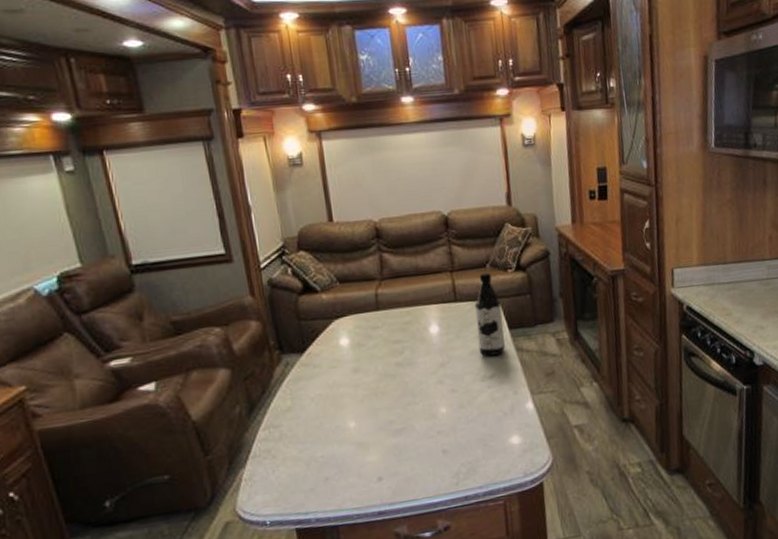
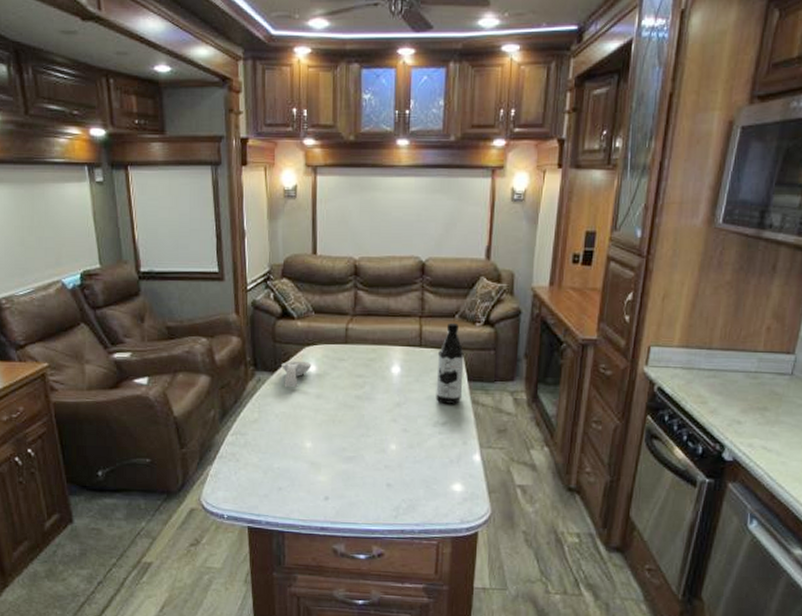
spoon rest: none [310,335,344,366] -> present [281,360,312,387]

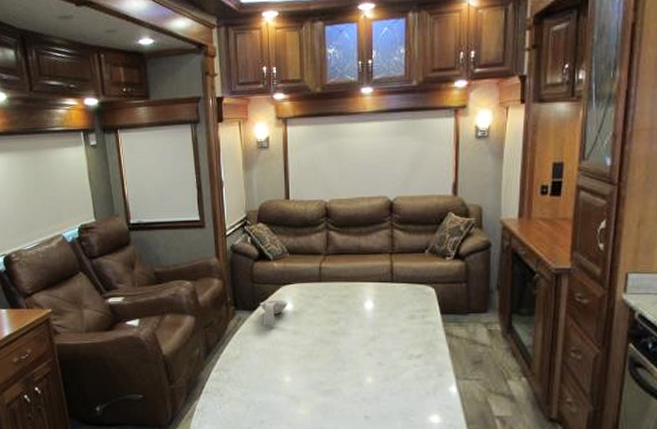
water bottle: present [436,322,464,404] -> none [409,257,436,337]

